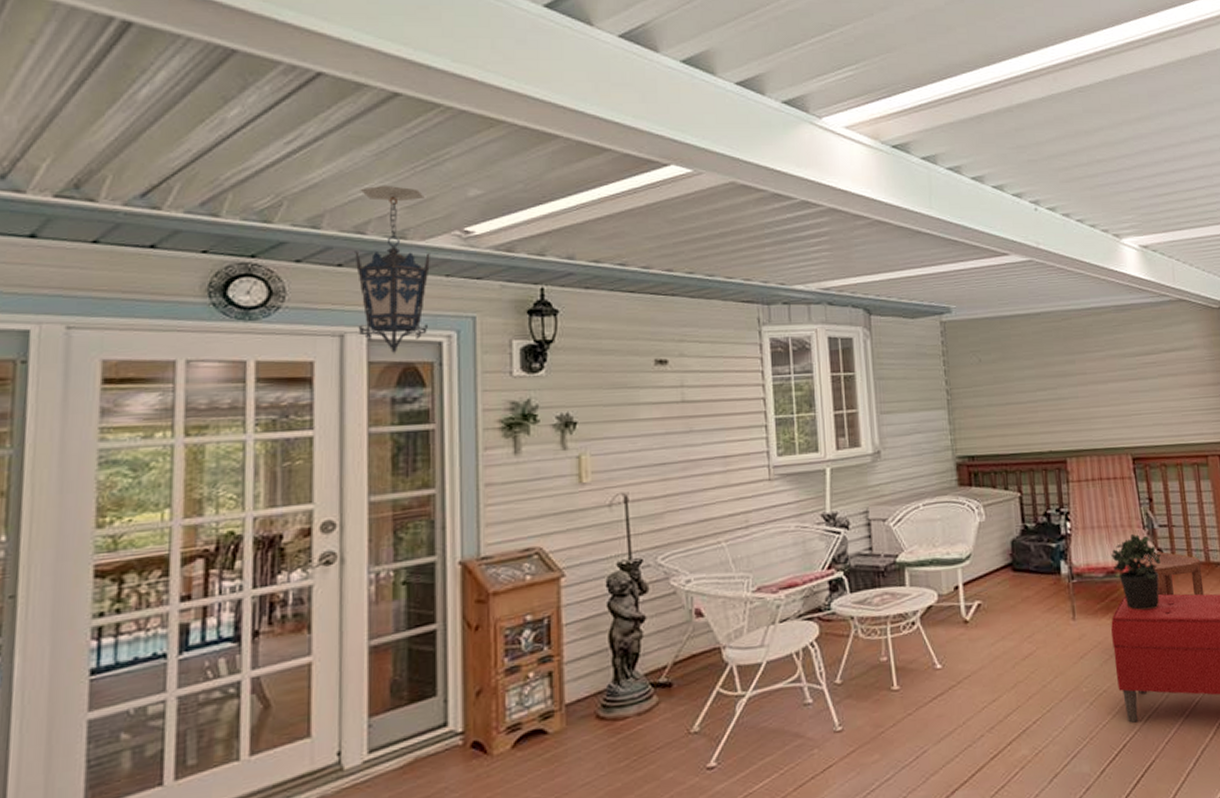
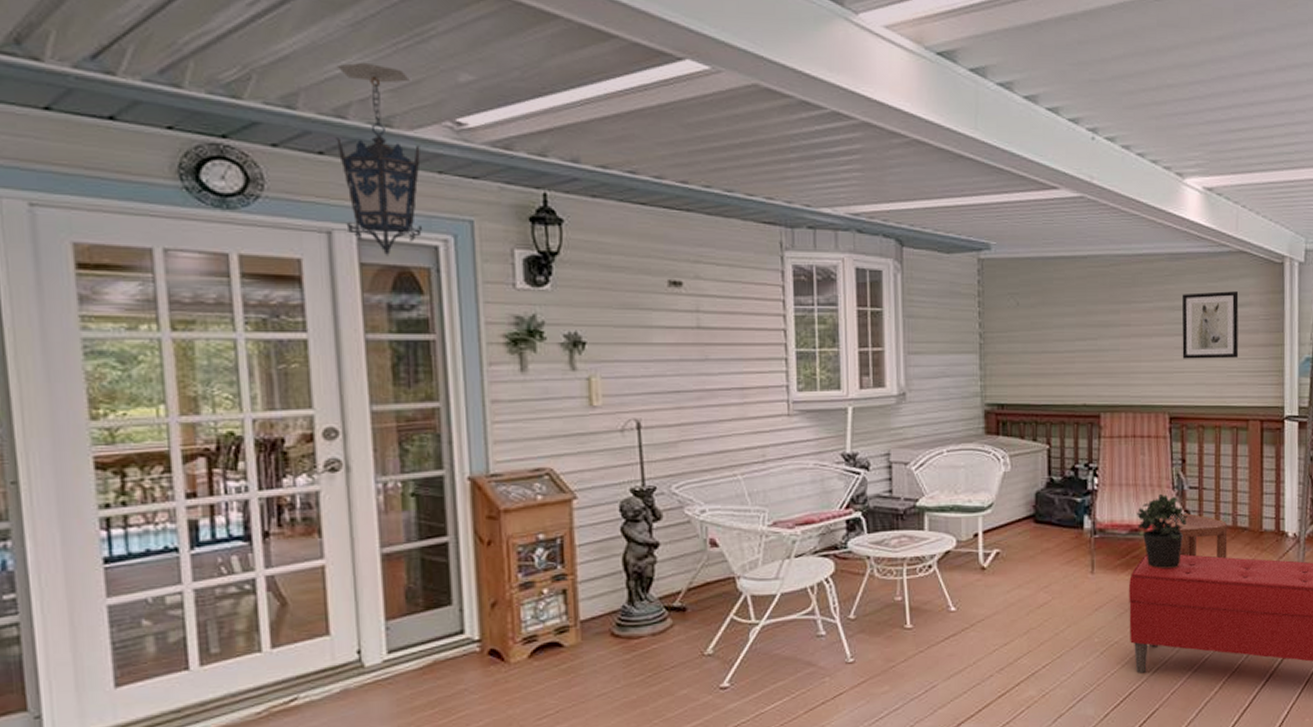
wall art: none [1131,336,1191,402] -> present [1181,291,1239,359]

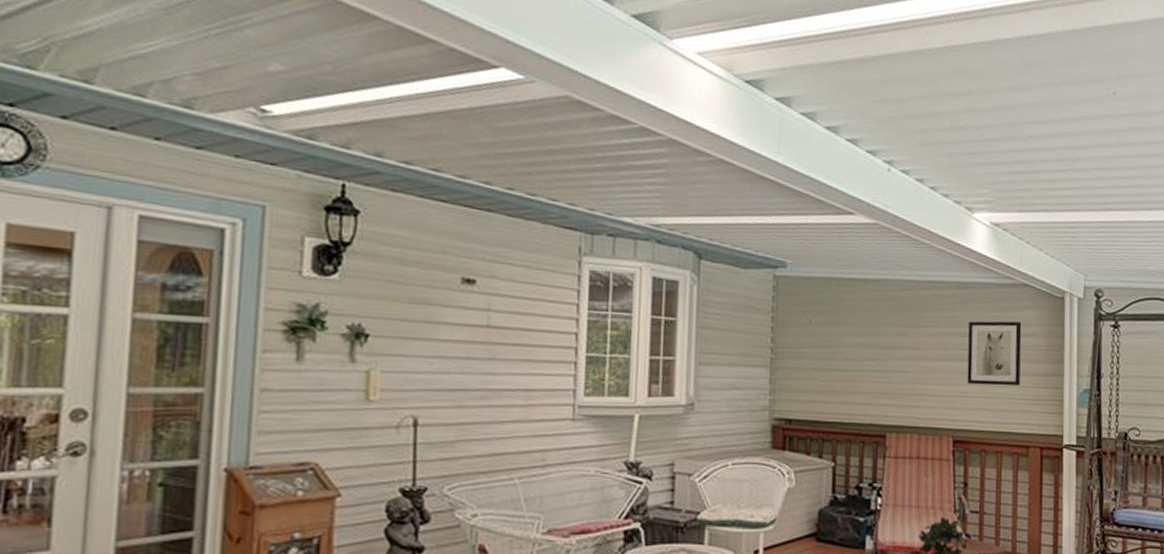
hanging lantern: present [334,62,423,256] -> none [129,44,221,236]

